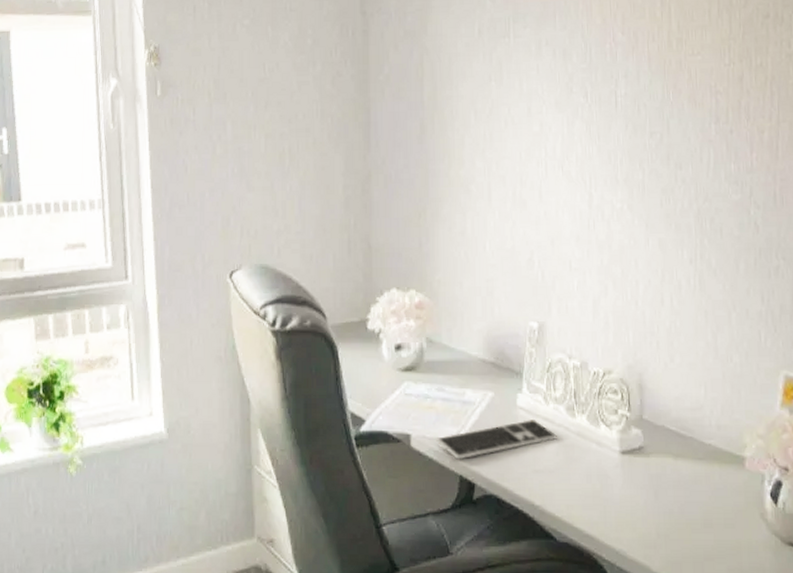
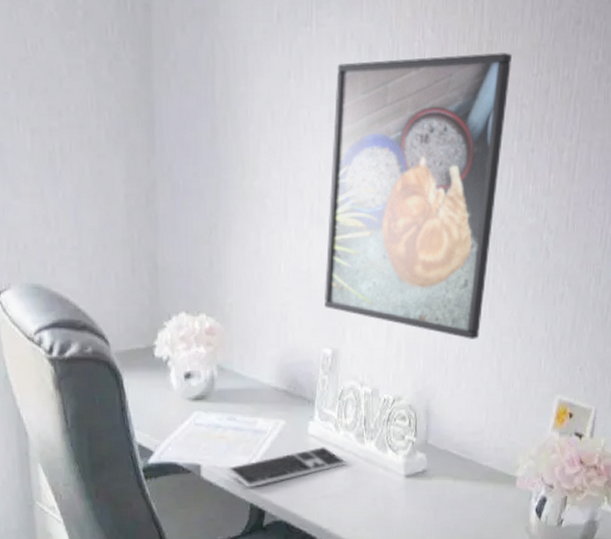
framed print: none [528,48,703,313] -> present [323,52,512,339]

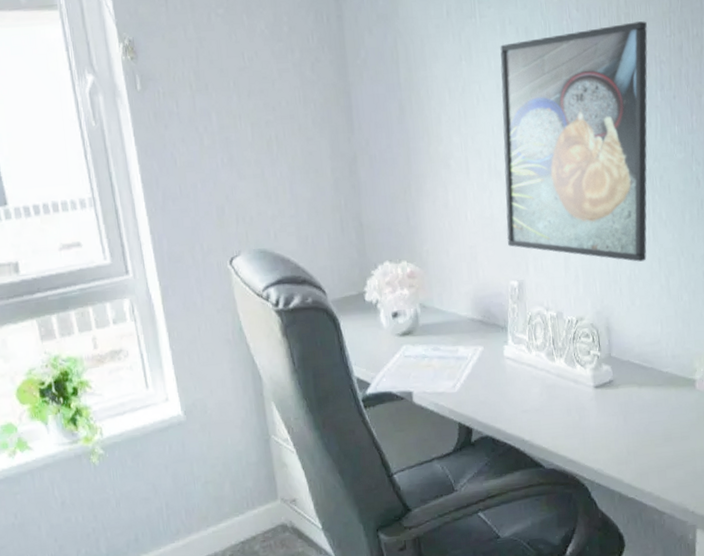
keyboard: present [227,447,346,488] -> none [435,367,540,409]

